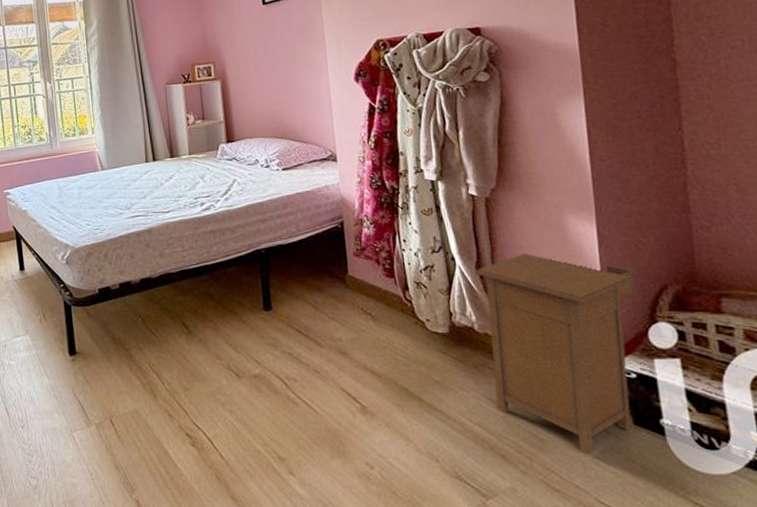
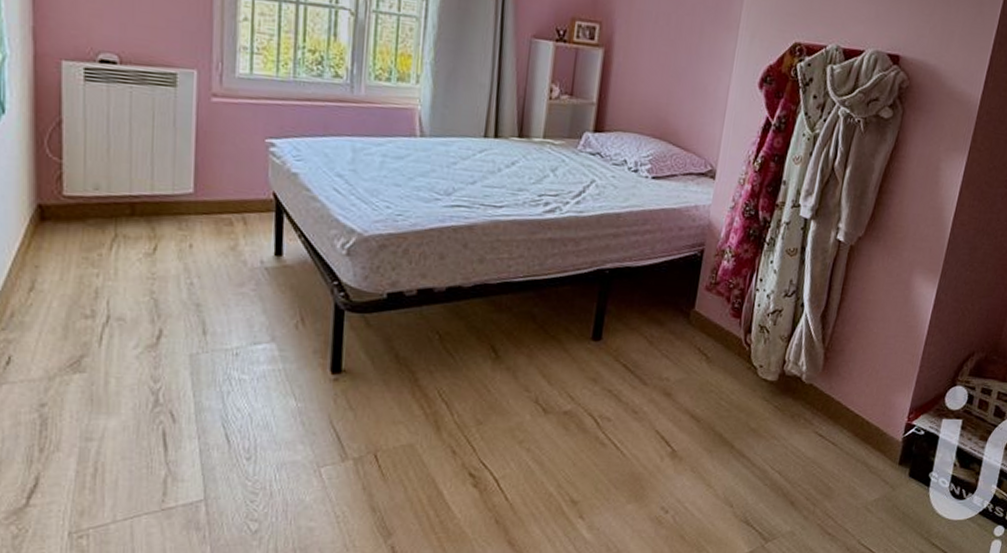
nightstand: present [476,254,635,454] -> none [799,308,953,501]

